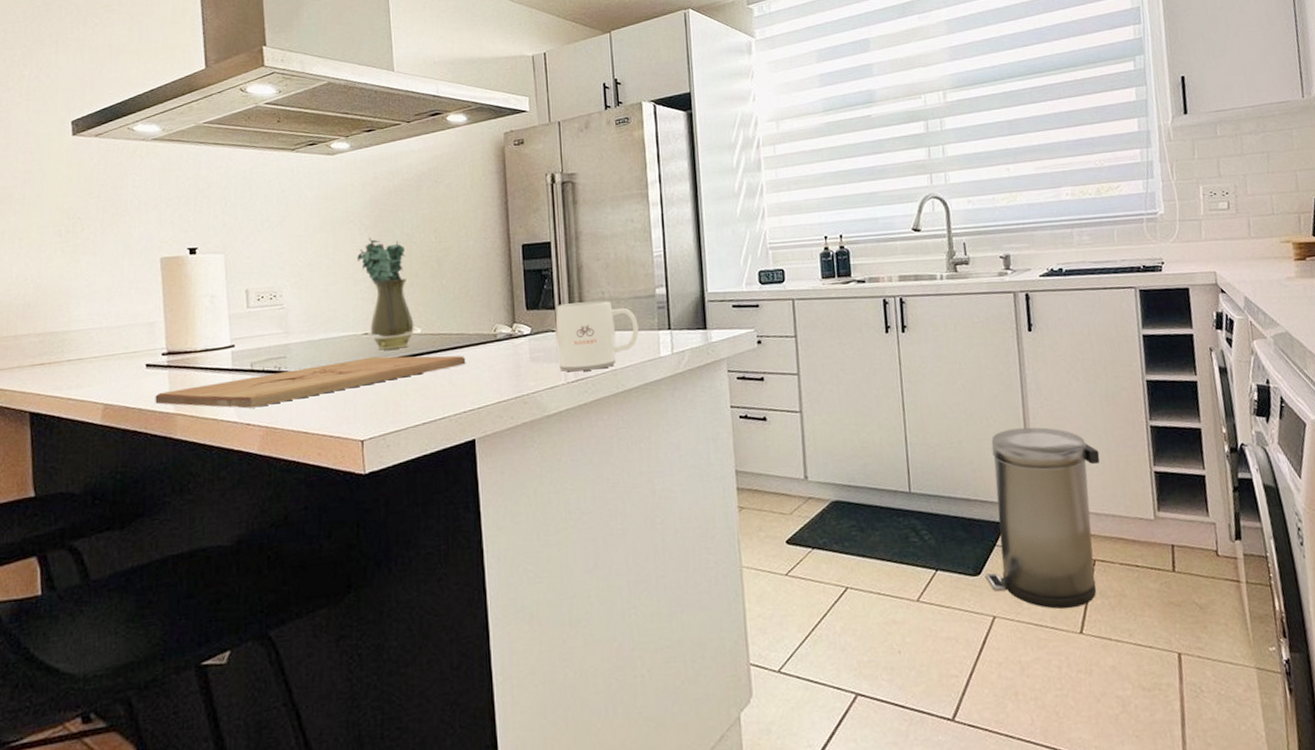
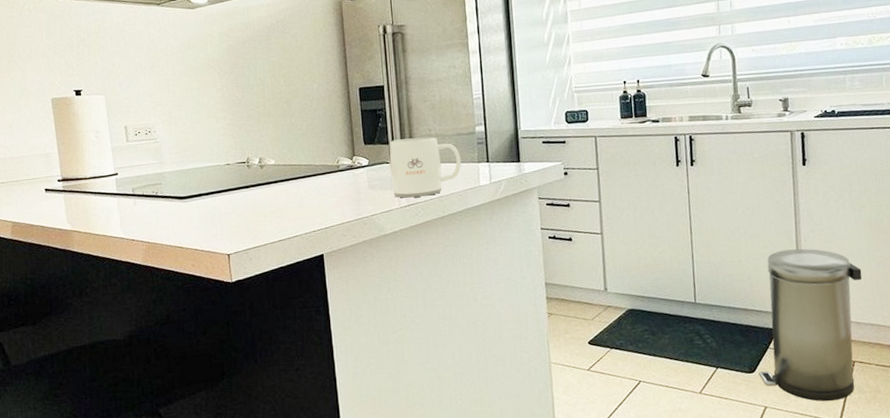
cutting board: present [155,355,466,409] -> none [54,183,314,227]
vase: present [357,237,414,351] -> none [218,81,269,179]

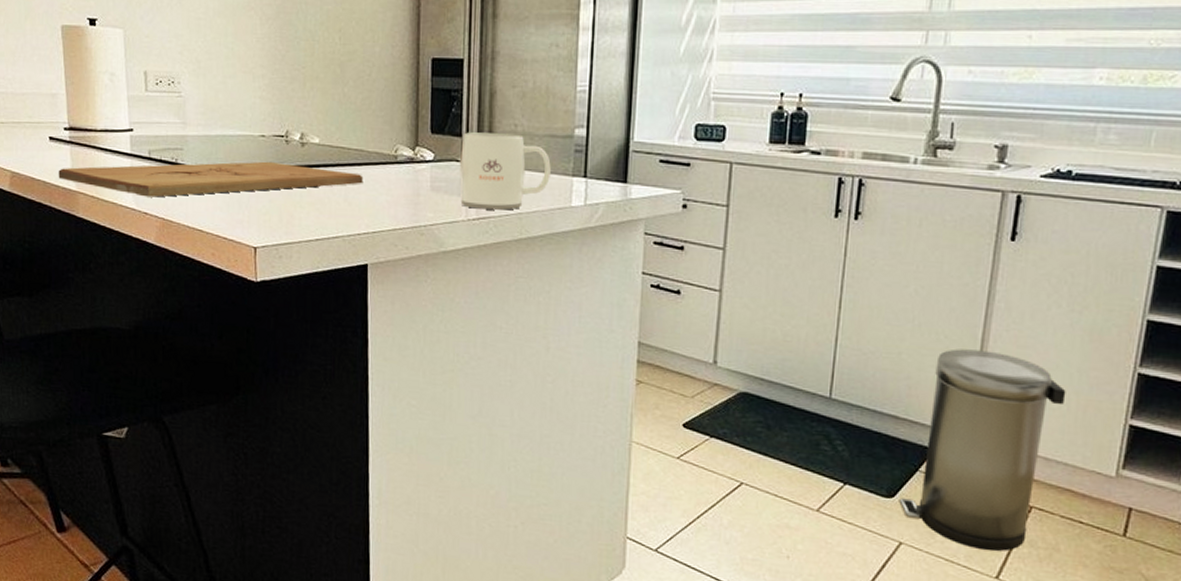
cutting board: none [54,183,314,227] -> present [58,161,364,198]

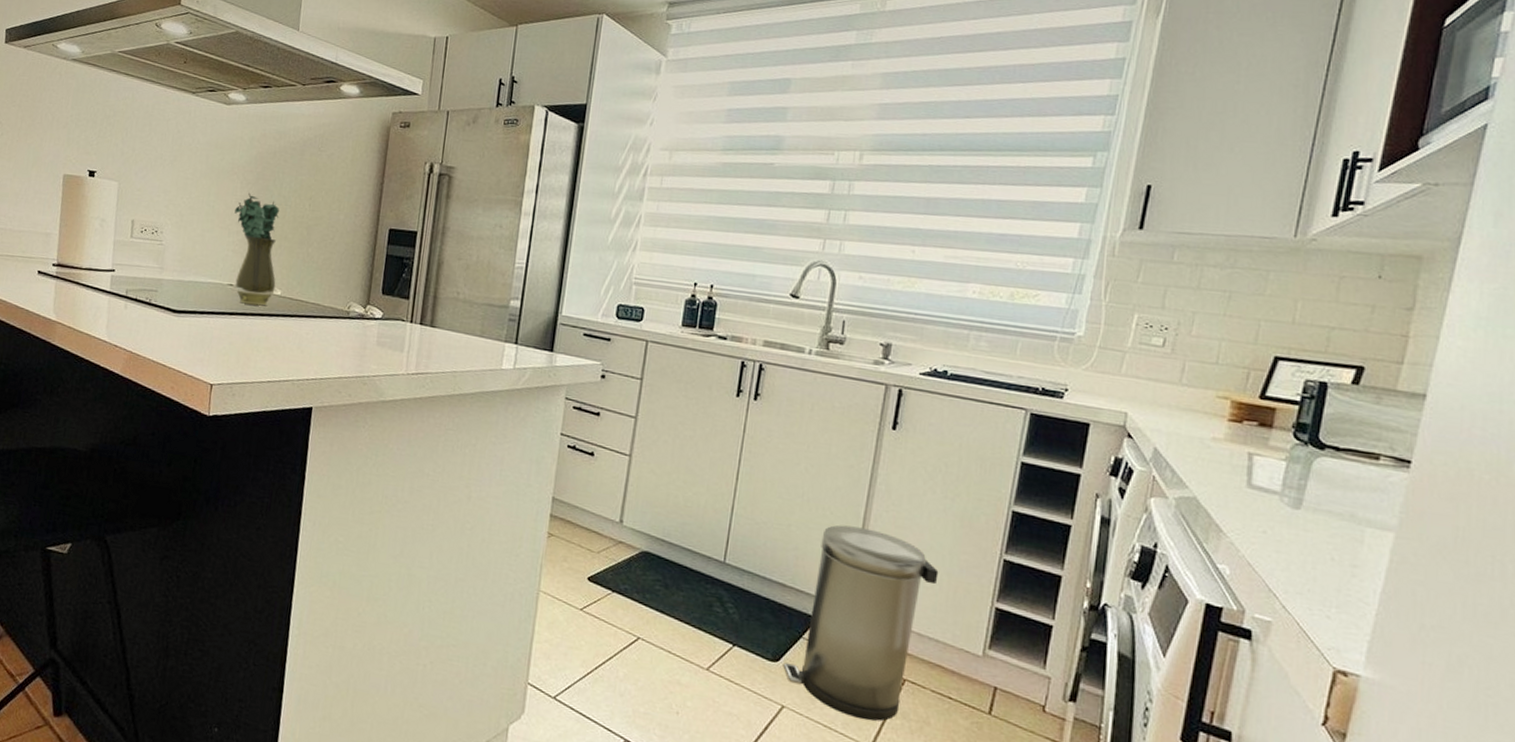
cutting board: present [58,161,364,198] -> none [40,299,317,335]
vase: none [257,29,312,157] -> present [234,192,279,306]
mug: present [459,132,551,210] -> none [402,295,487,368]

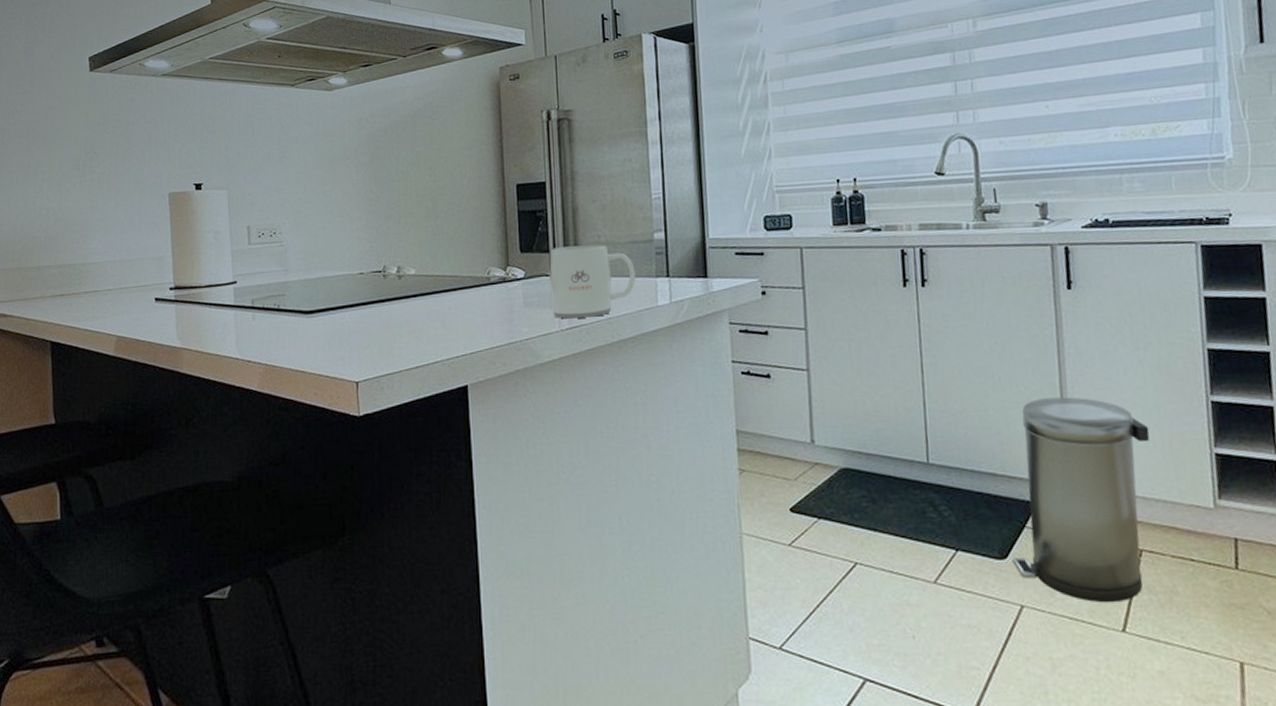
vase: present [234,192,279,306] -> none [354,174,408,291]
mug: none [402,295,487,368] -> present [549,244,636,319]

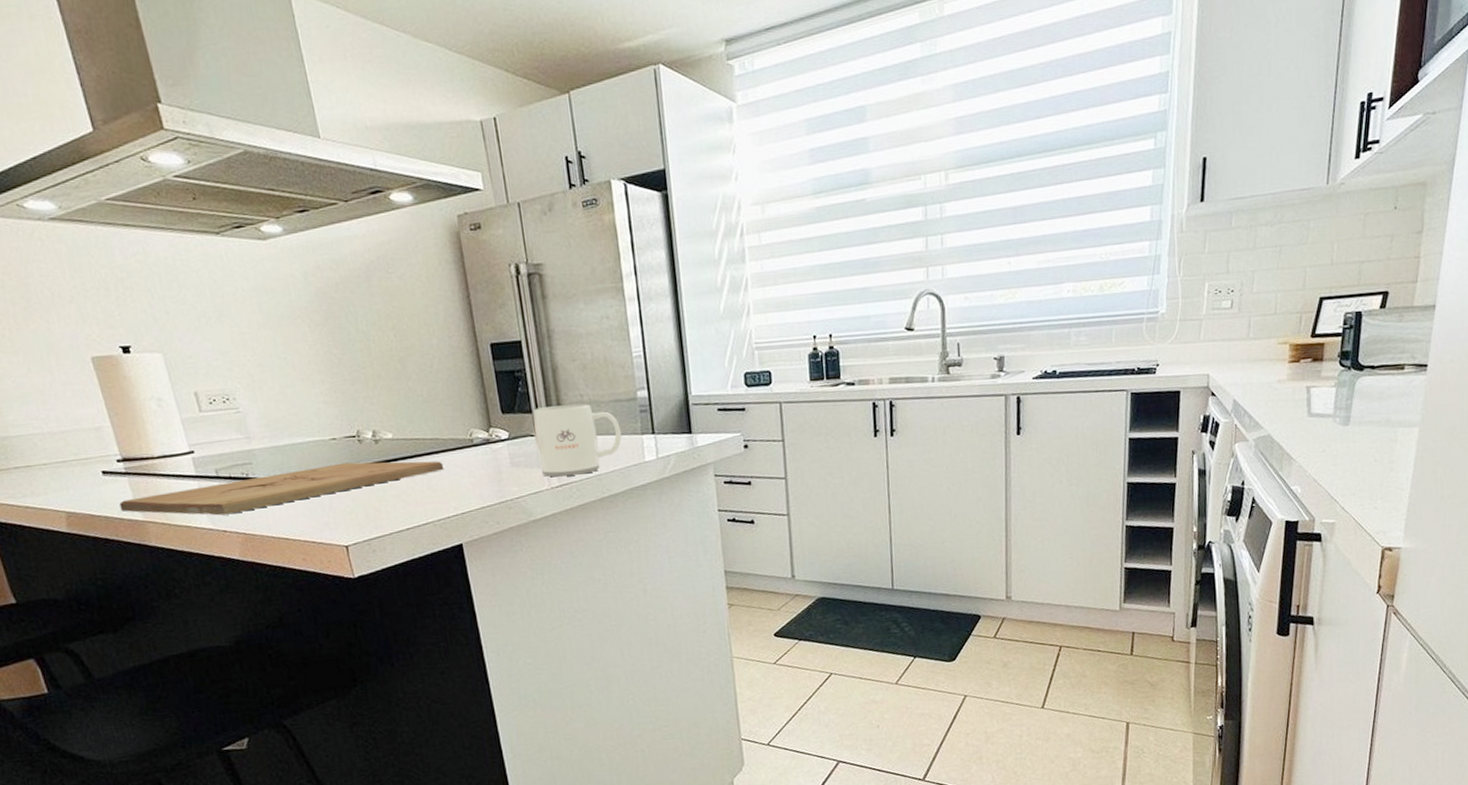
cutting board: none [163,296,459,346] -> present [119,461,444,516]
pedal bin: present [1012,397,1150,602] -> none [959,527,1075,688]

